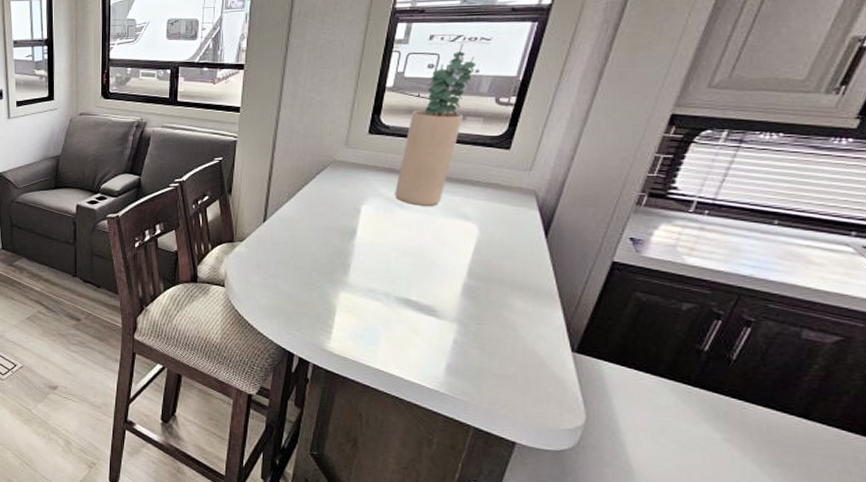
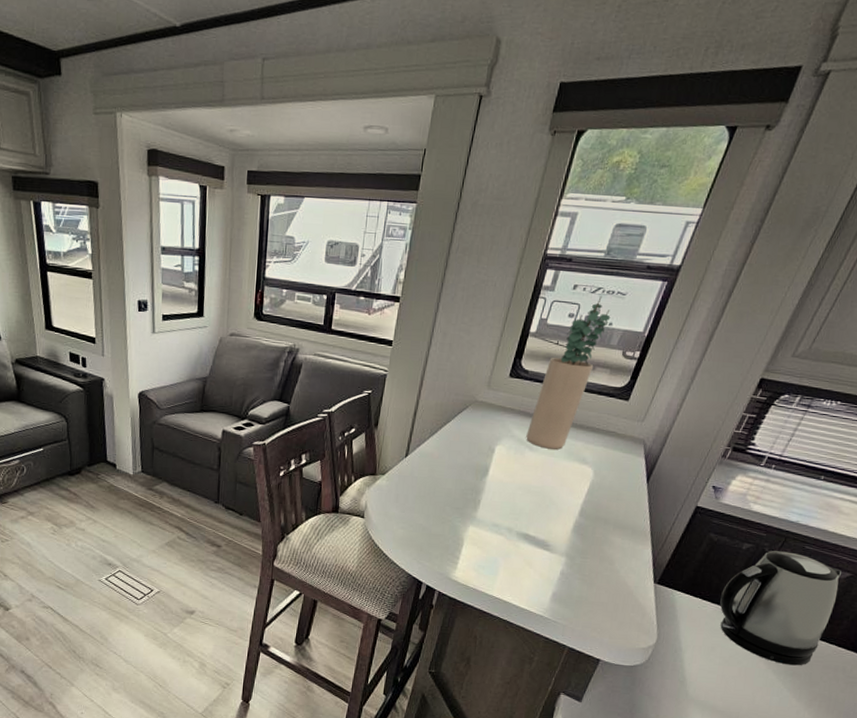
kettle: none [663,311,826,454] -> present [720,551,841,666]

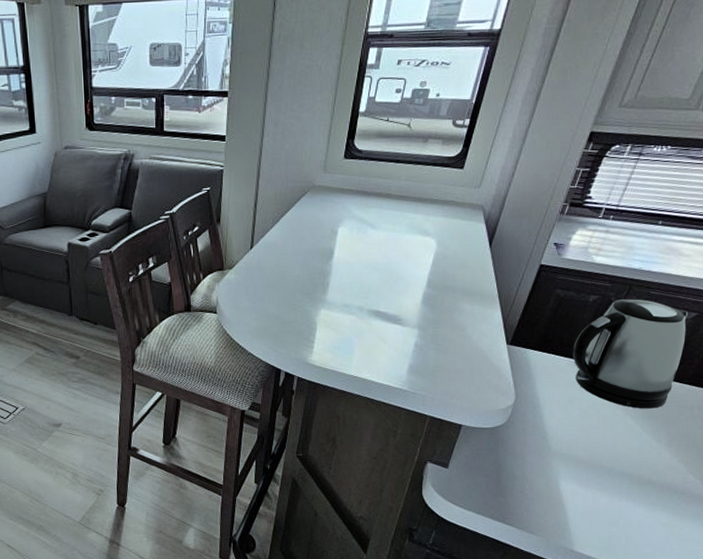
vase: present [526,295,611,450] -> none [367,67,437,225]

